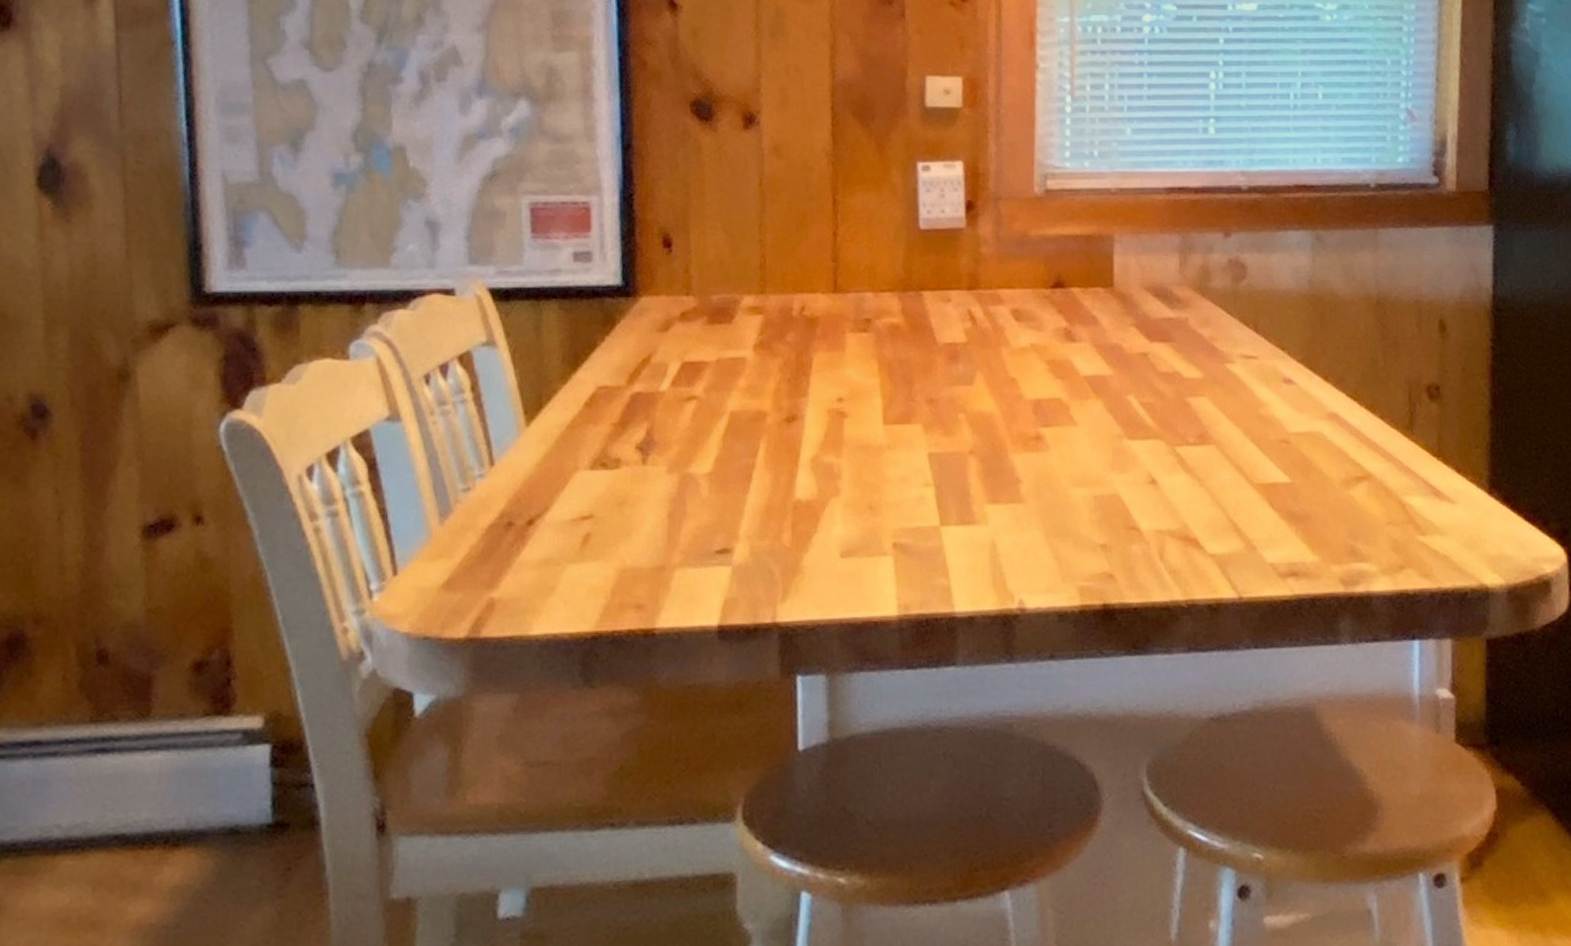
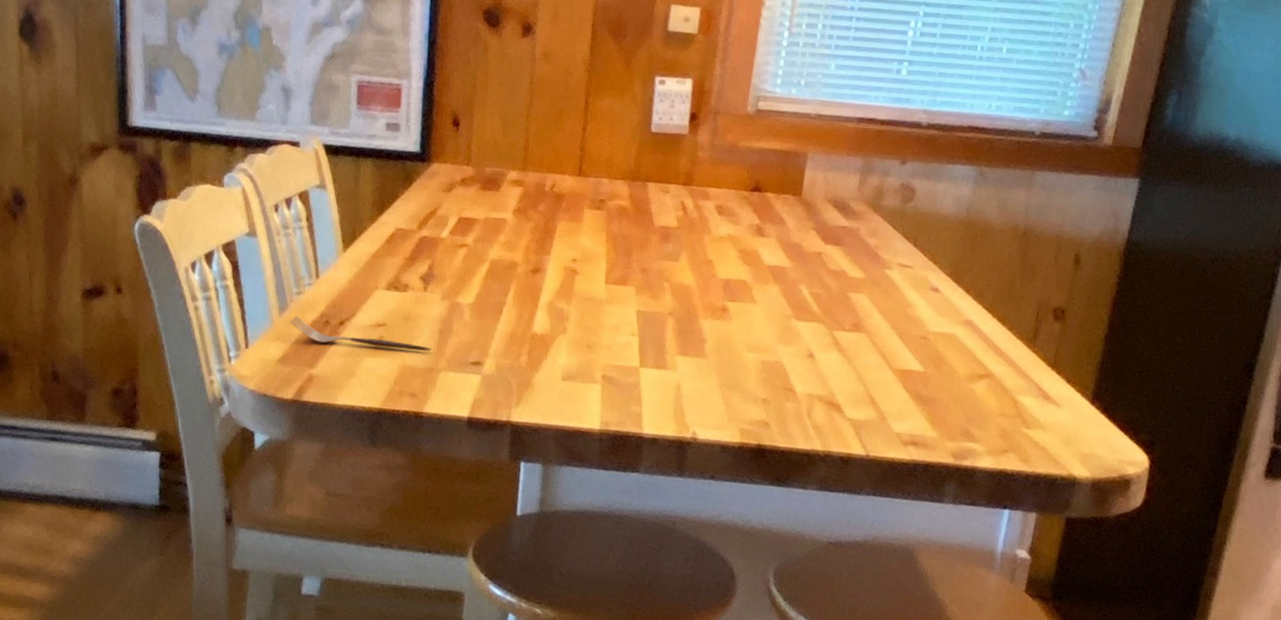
fork: none [456,522,660,554] -> present [290,316,432,351]

